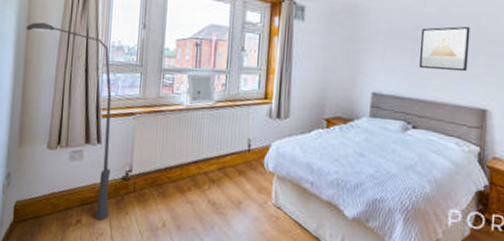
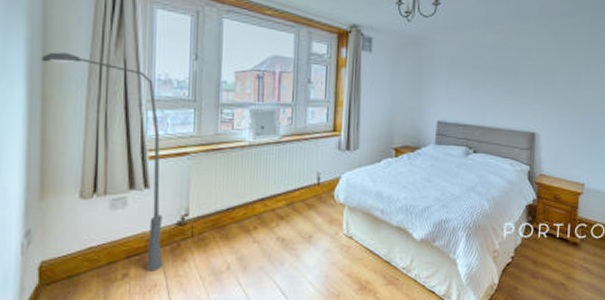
wall art: present [418,26,471,72] -> none [478,58,523,100]

